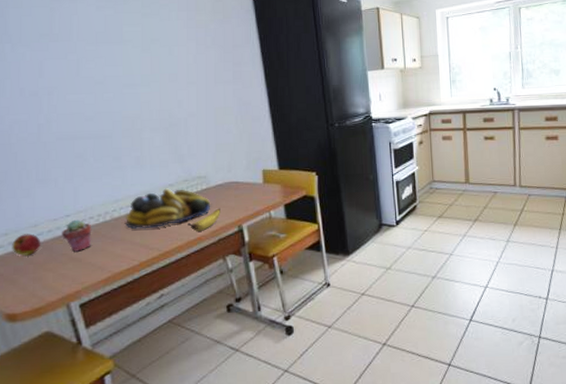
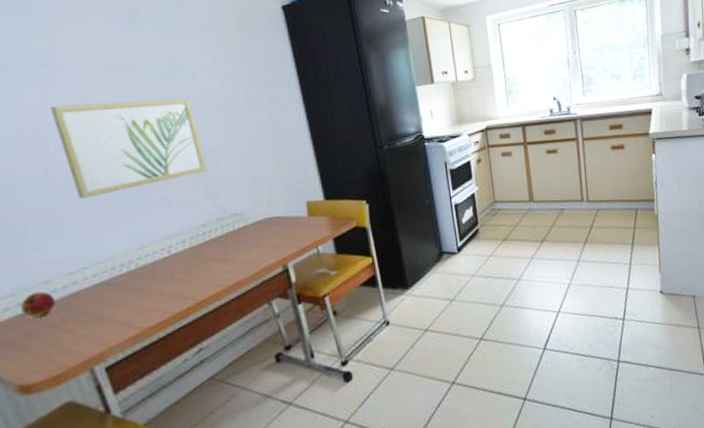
wall art: none [47,70,177,154] -> present [51,97,207,199]
potted succulent: present [62,219,92,252] -> none [79,271,116,309]
fruit bowl: present [126,188,211,229] -> none [153,228,251,278]
banana: present [187,208,220,232] -> none [225,247,262,275]

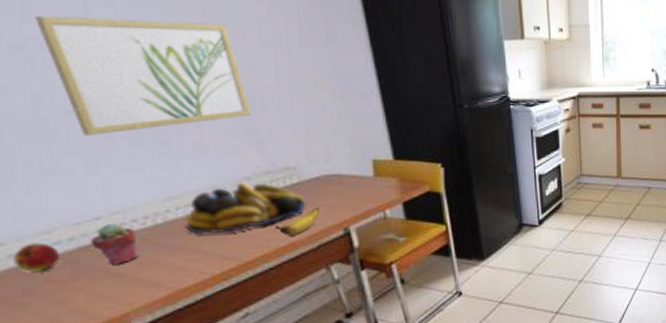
potted succulent: none [79,271,116,309] -> present [91,223,139,265]
fruit bowl: none [153,228,251,278] -> present [186,182,306,234]
banana: none [225,247,262,275] -> present [275,207,319,236]

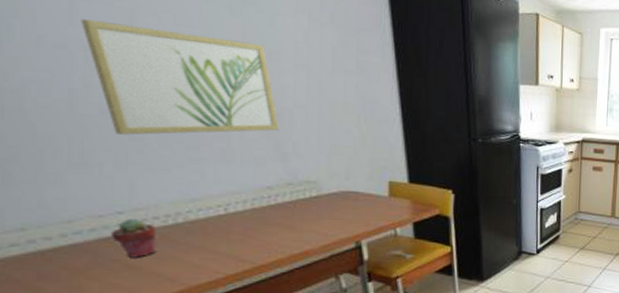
apple: present [13,243,61,272] -> none [33,231,80,258]
fruit bowl: present [186,182,306,234] -> none [206,191,322,237]
banana: present [275,207,319,236] -> none [291,220,334,245]

